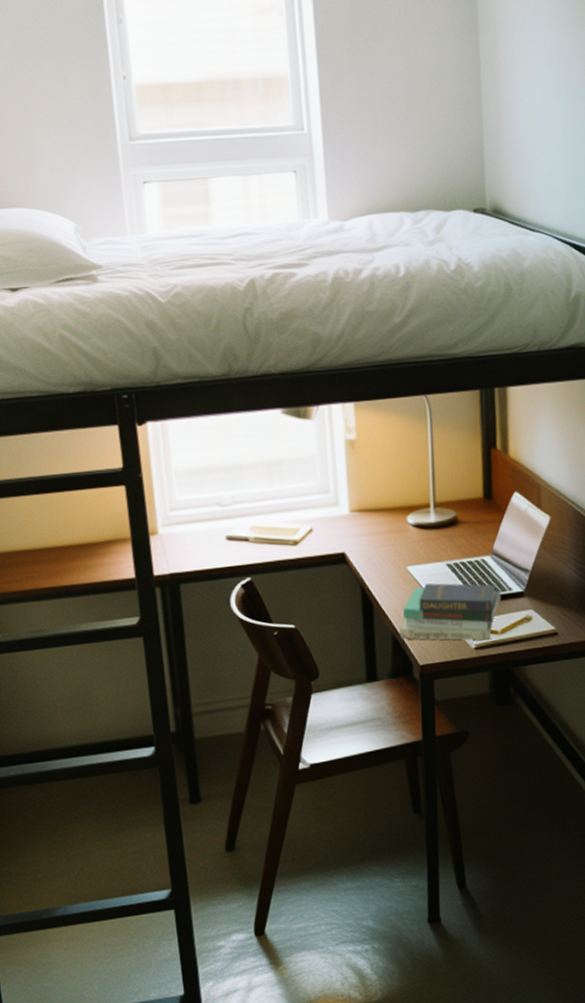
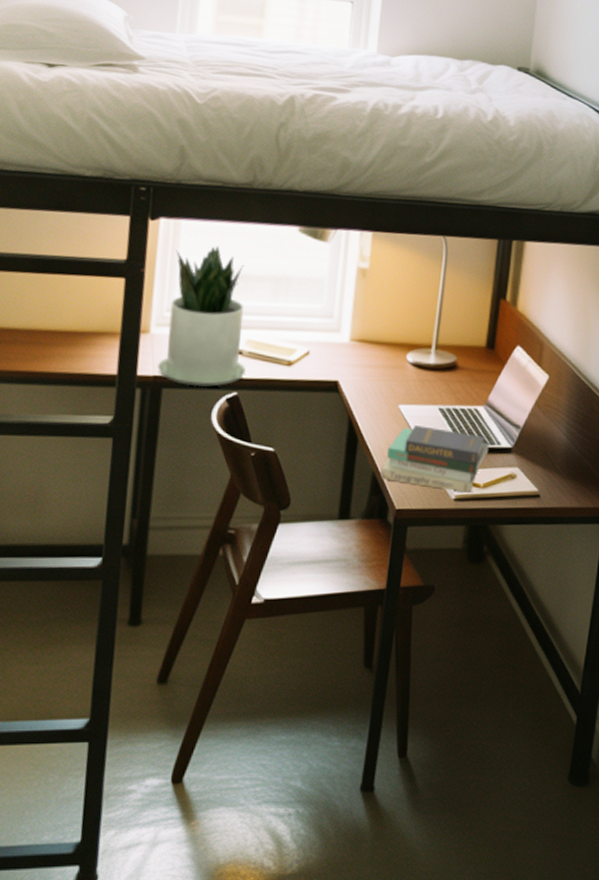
planter: none [168,441,255,579] -> present [158,246,246,388]

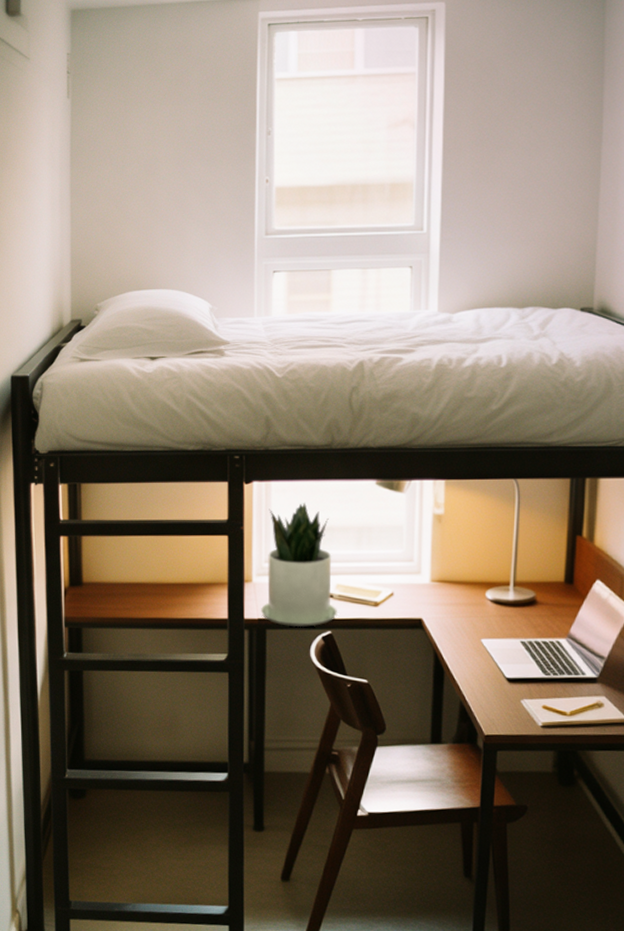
books: present [380,424,489,493] -> none [468,657,574,720]

